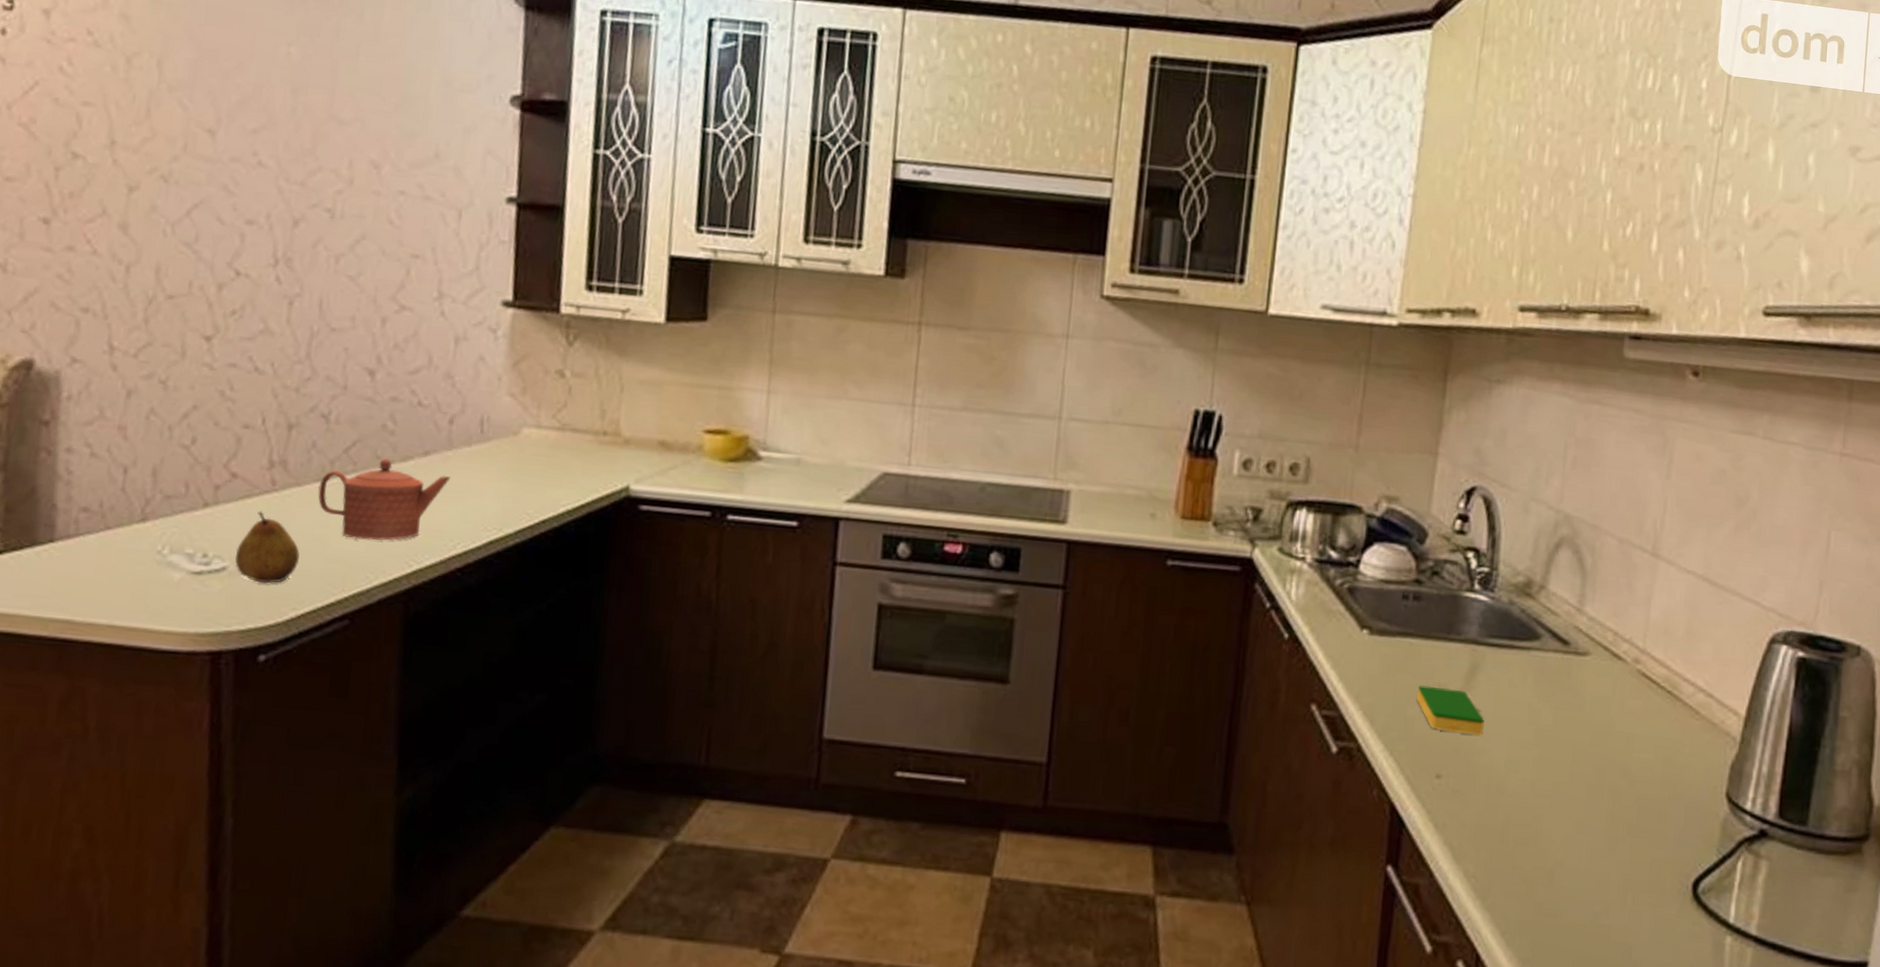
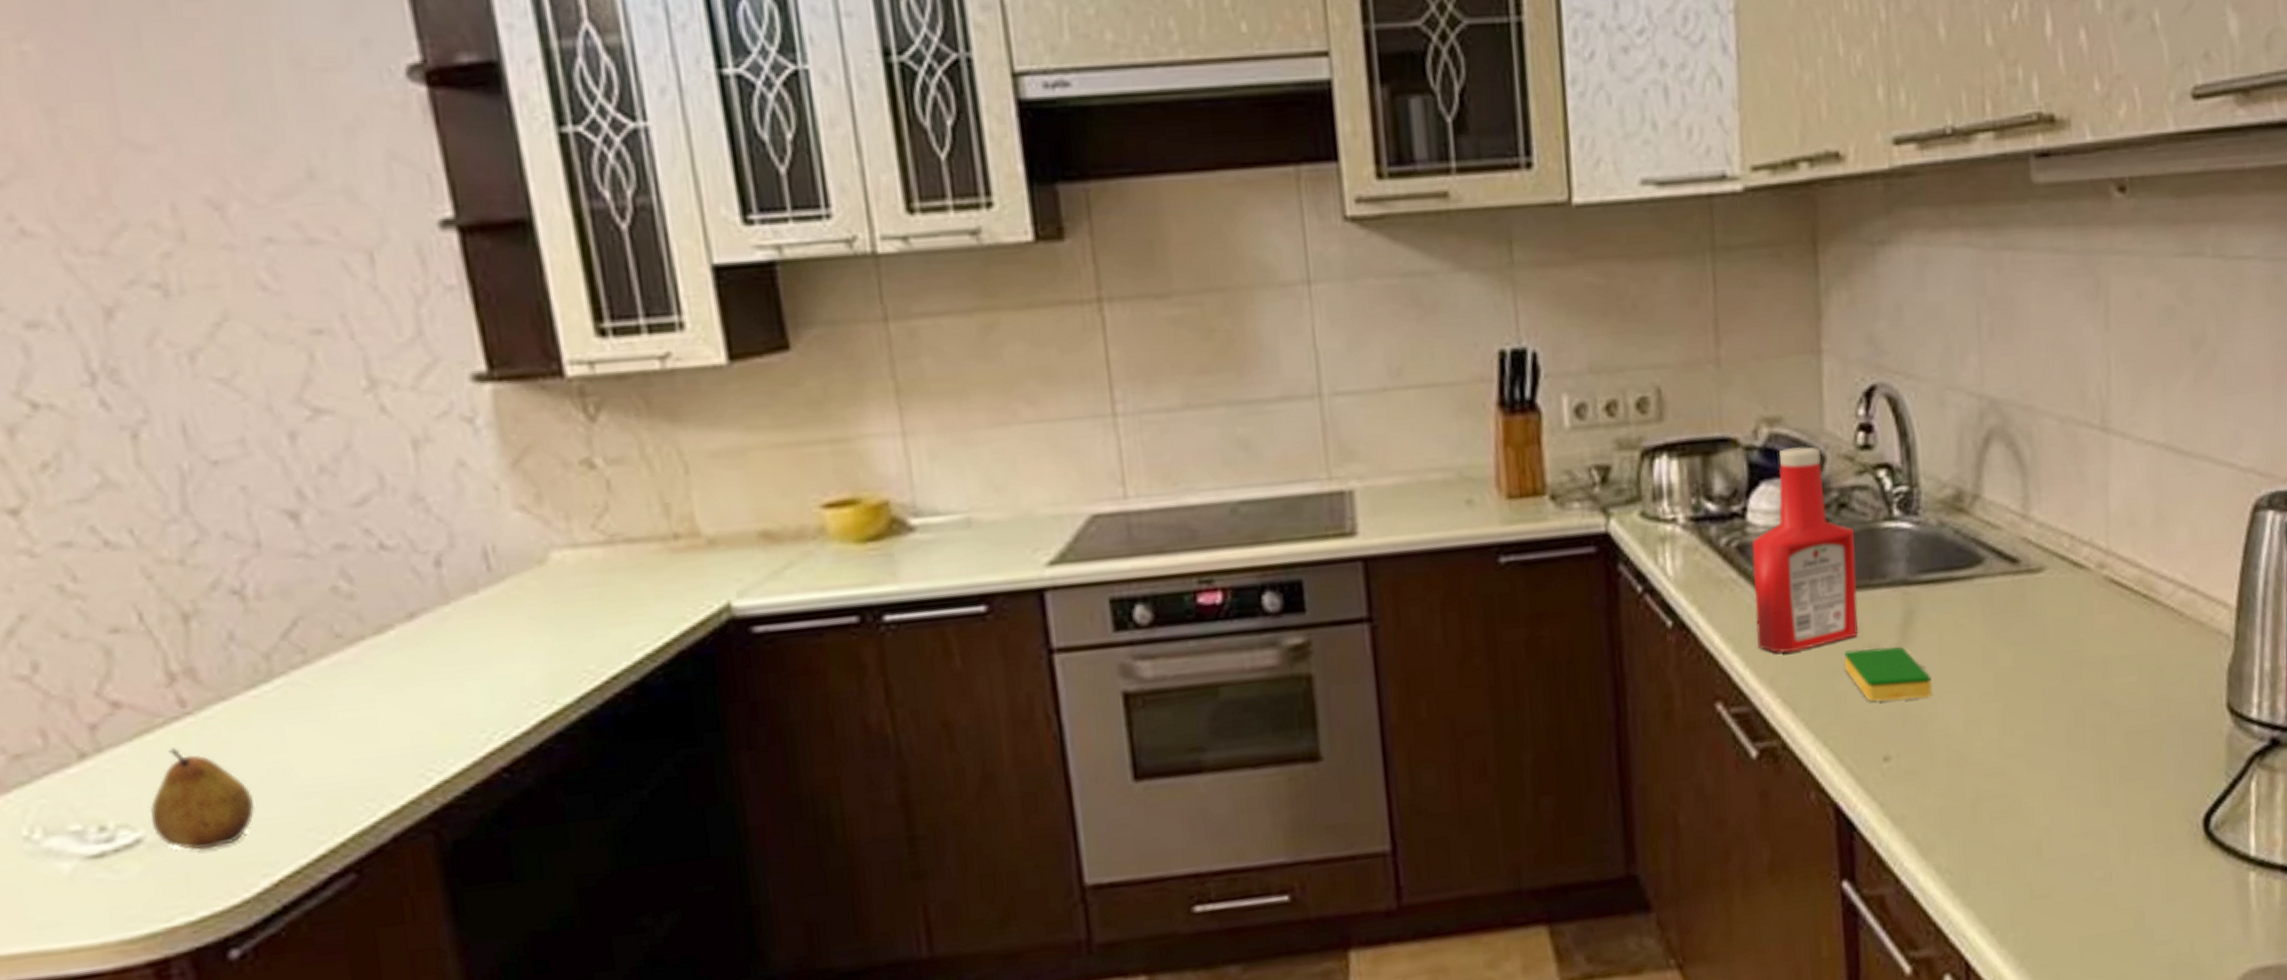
teapot: present [318,458,451,541] -> none [255,633,459,759]
ketchup bottle: none [1351,521,1441,678] -> present [1752,447,1858,653]

